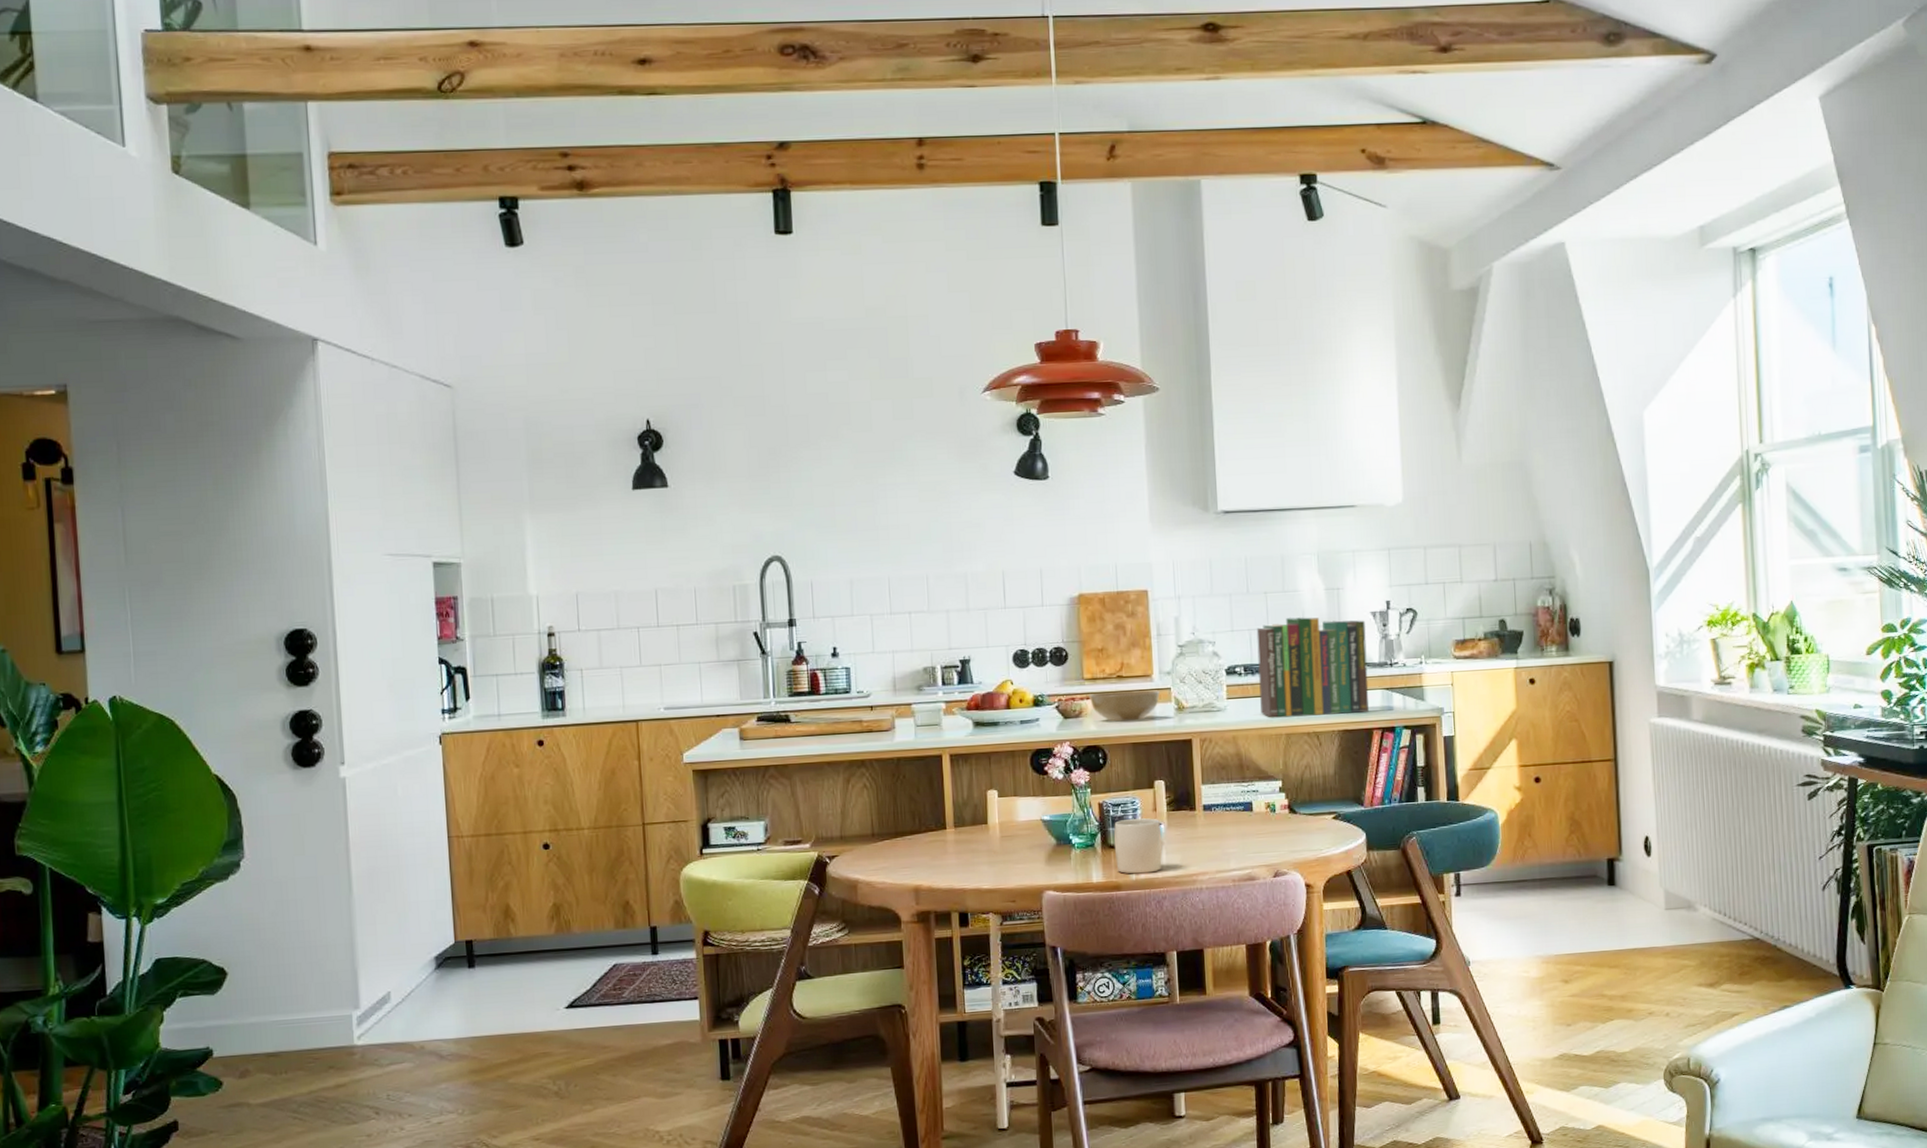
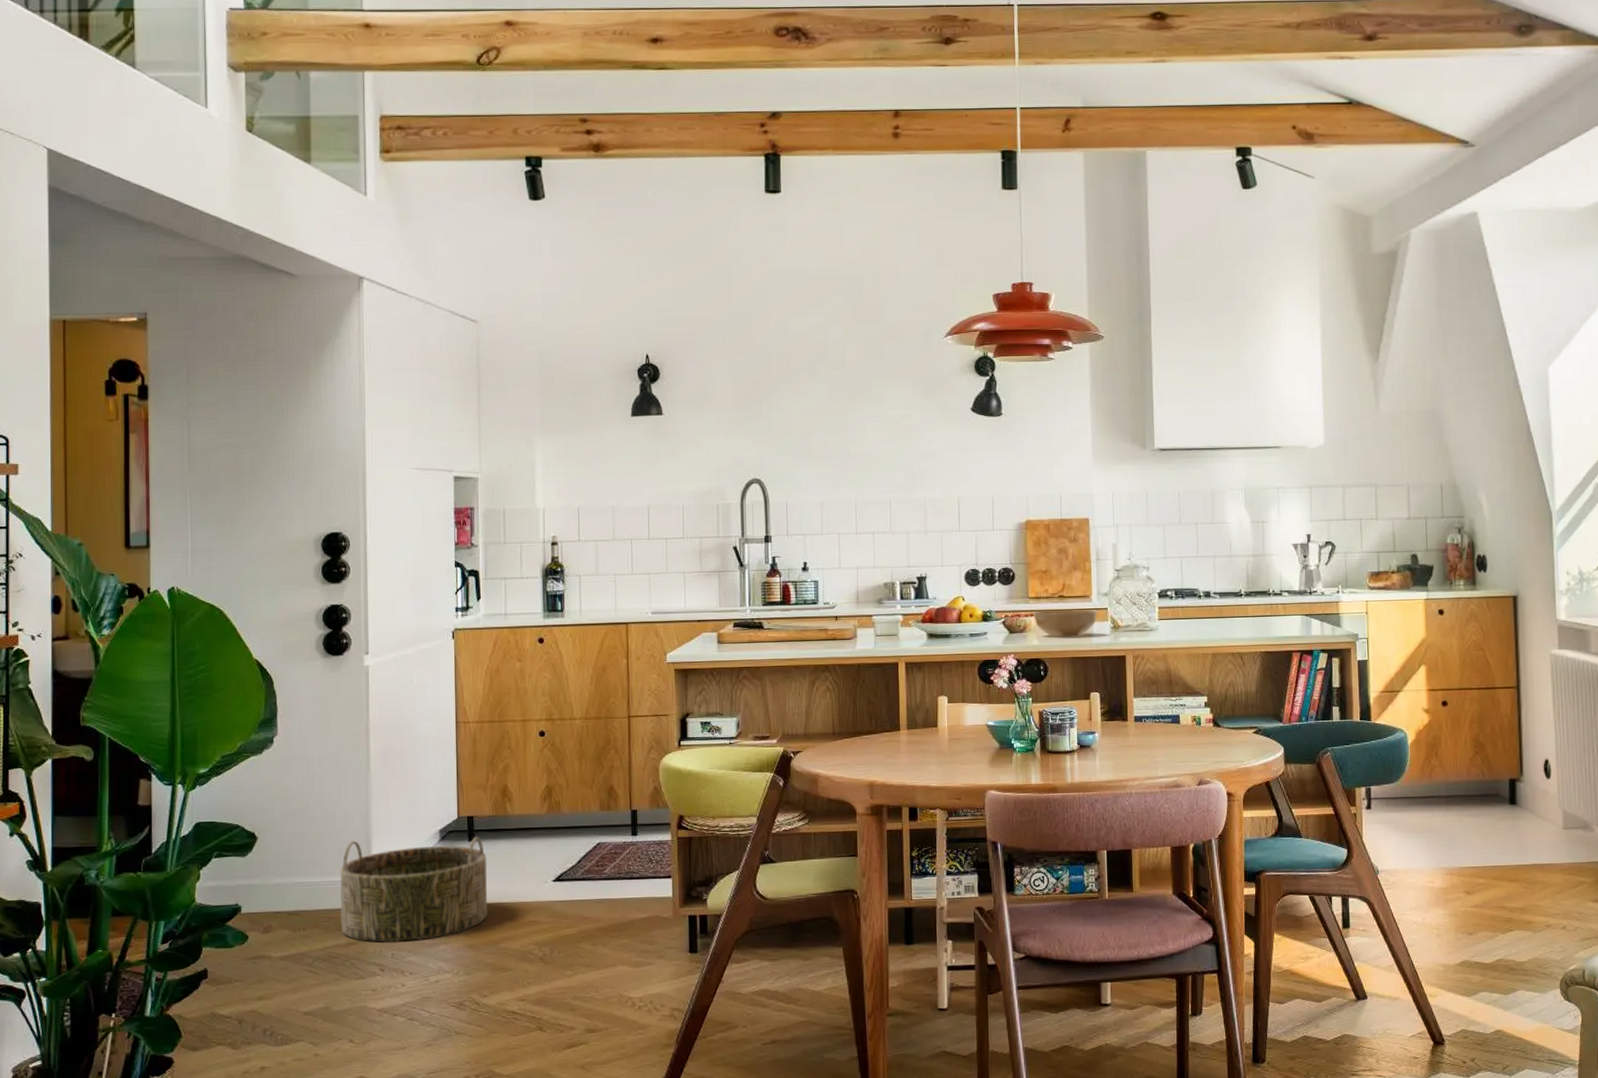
basket: none [324,962,493,1084] -> present [340,837,488,943]
mug: present [1113,818,1163,874] -> none [1052,727,1096,778]
books: present [1256,617,1369,718] -> none [1187,547,1290,638]

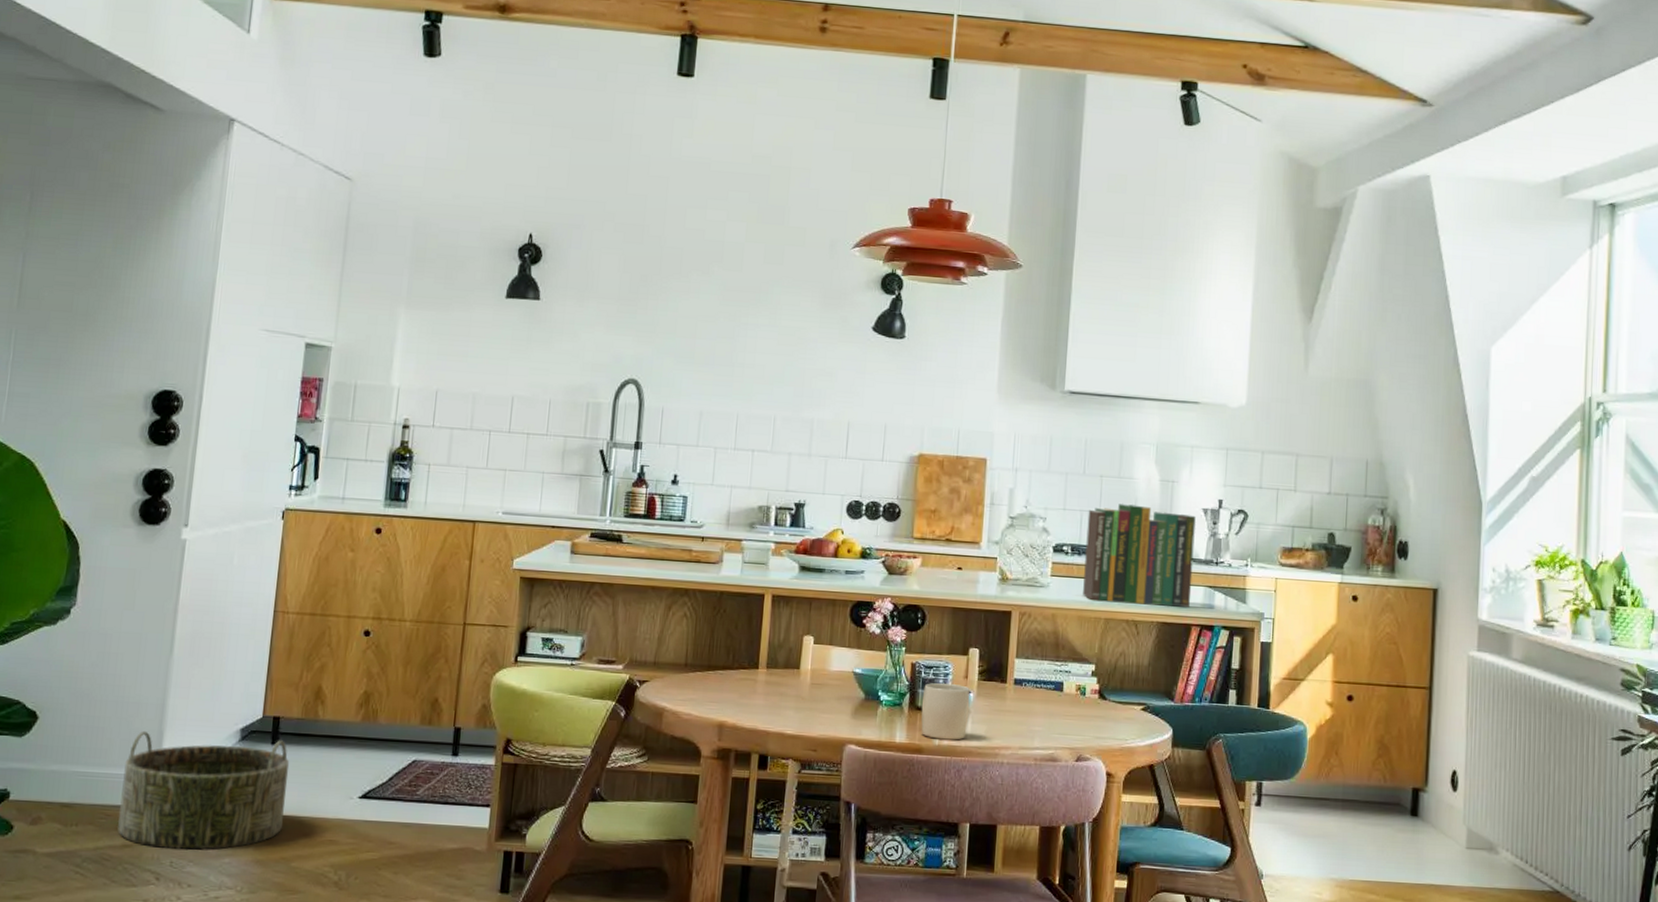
bowl: present [1032,609,1098,638] -> none [915,552,986,586]
mug: none [1052,727,1096,778] -> present [921,683,970,740]
books: none [1187,547,1290,638] -> present [1083,504,1196,607]

